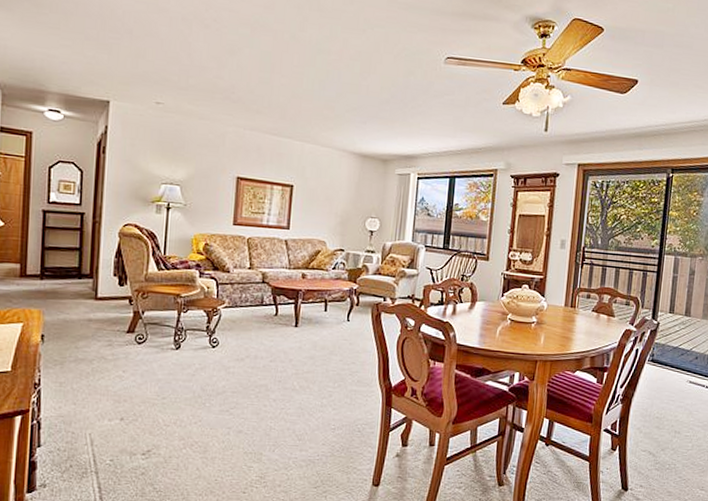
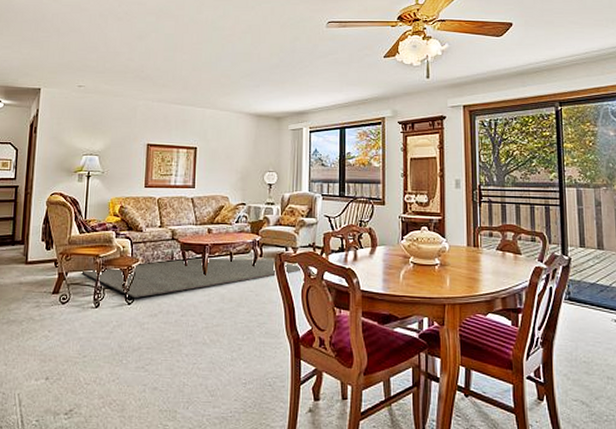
rug: none [160,303,400,342] -> present [81,258,303,299]

